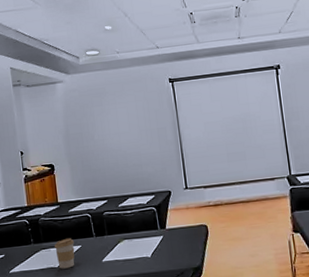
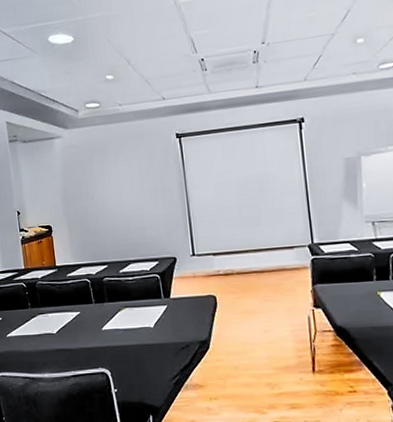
coffee cup: present [55,237,75,269] -> none [52,303,73,335]

